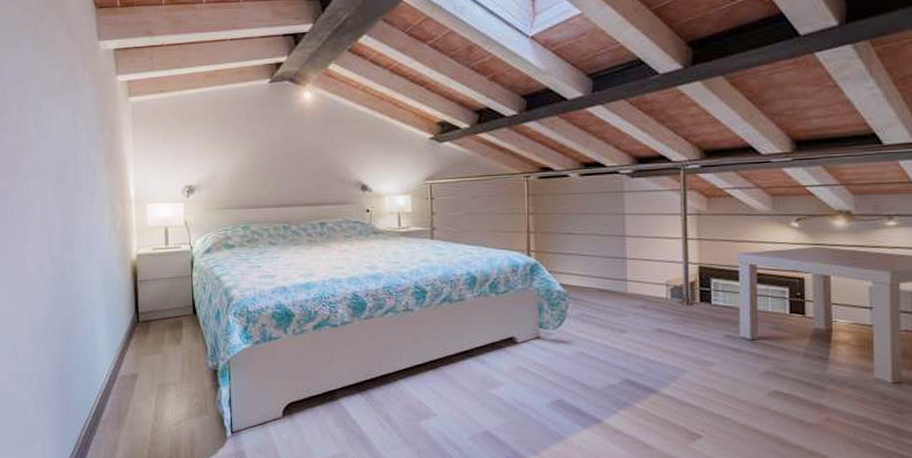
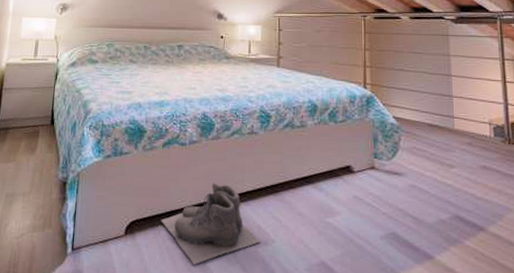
boots: none [318,361,423,441] -> present [161,182,261,265]

